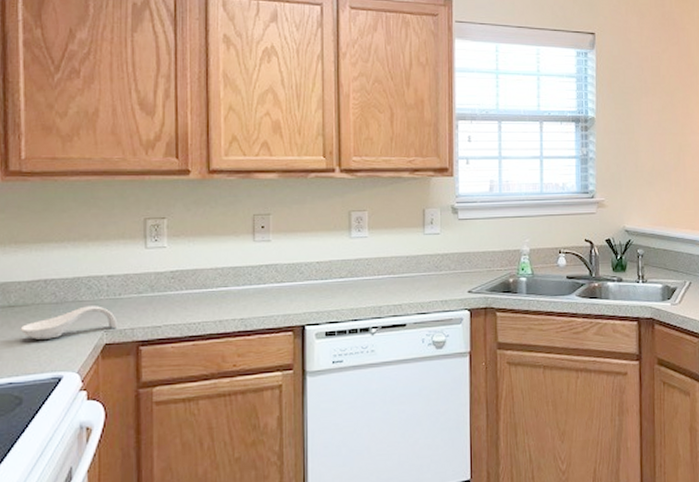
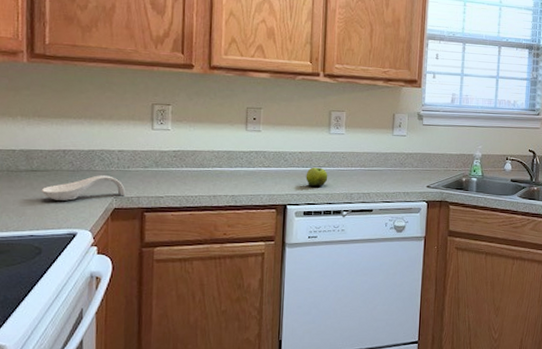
fruit: none [326,278,352,302] -> present [306,167,328,187]

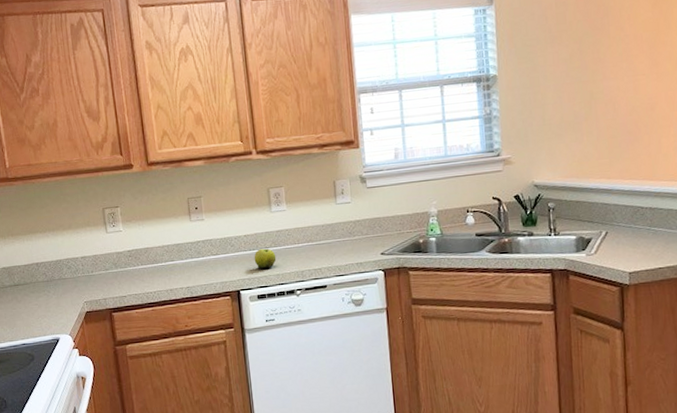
spoon rest: present [41,175,125,201] -> none [25,282,93,310]

